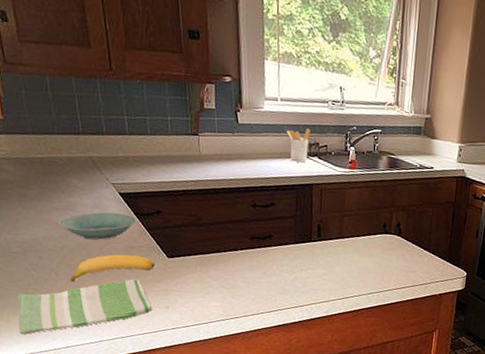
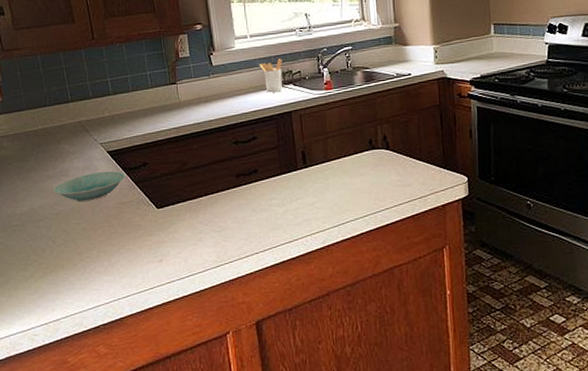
dish towel: present [18,278,153,335] -> none [18,235,147,309]
banana: present [69,254,155,283] -> none [65,211,145,248]

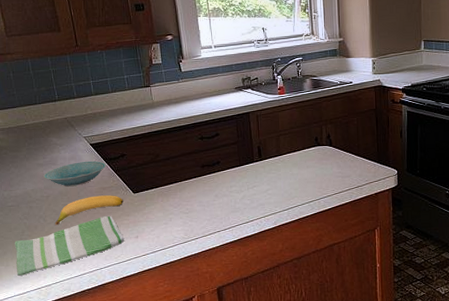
dish towel: none [18,235,147,309] -> present [14,215,125,276]
banana: none [65,211,145,248] -> present [54,195,123,226]
utensil holder: present [259,59,282,93] -> none [222,67,242,96]

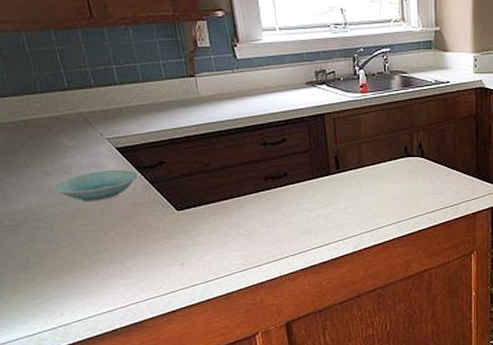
dish towel: present [14,215,125,276] -> none [16,238,167,313]
banana: present [54,195,123,226] -> none [71,213,164,251]

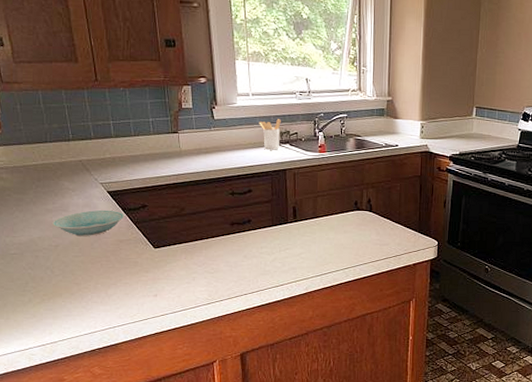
utensil holder: none [289,56,315,92] -> present [259,119,281,150]

